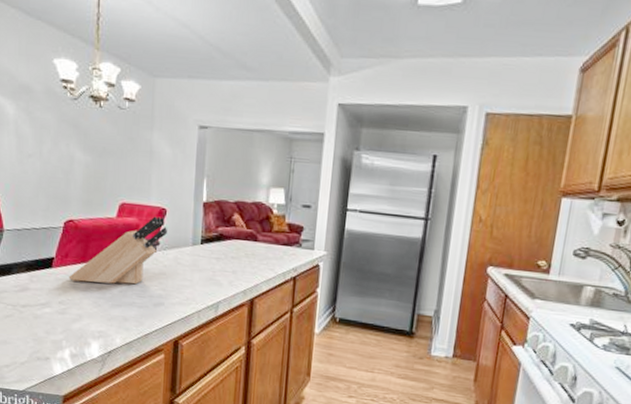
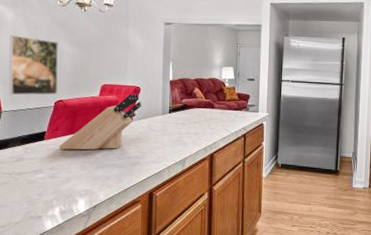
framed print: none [11,134,69,213] -> present [9,34,59,96]

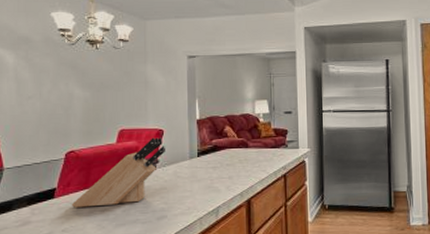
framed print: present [9,34,59,96] -> none [11,80,69,149]

